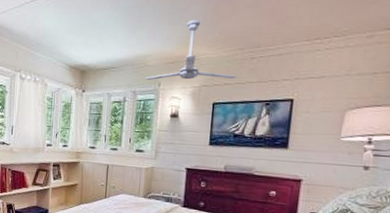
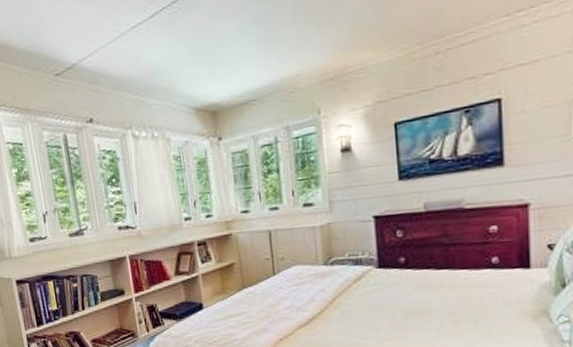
ceiling fan: present [145,20,237,81] -> none [299,14,421,109]

